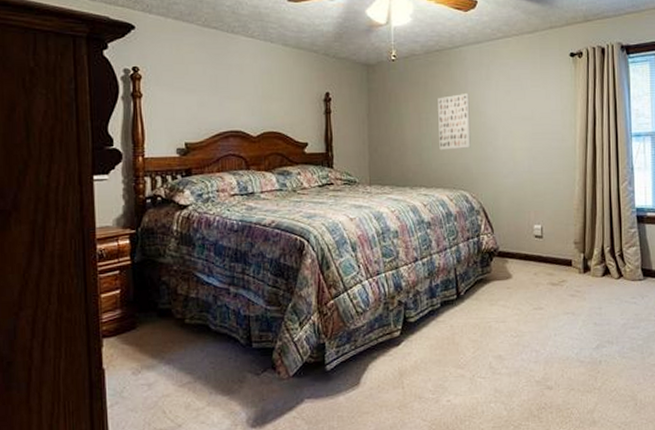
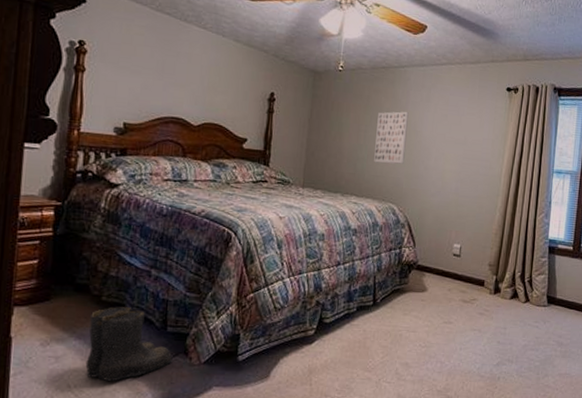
boots: none [177,327,261,404] -> present [85,307,173,382]

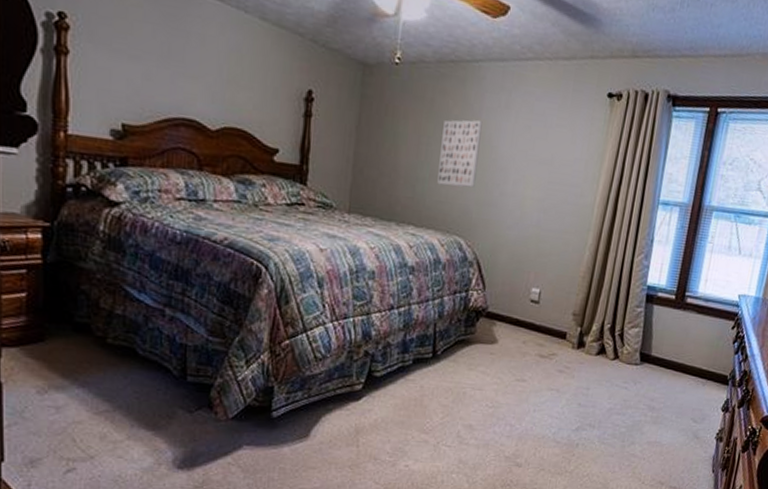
boots: present [85,307,173,382] -> none [92,351,195,437]

